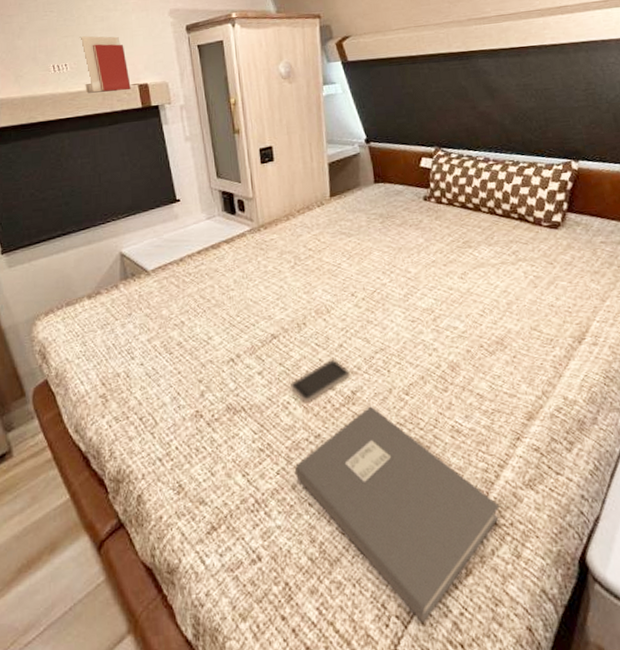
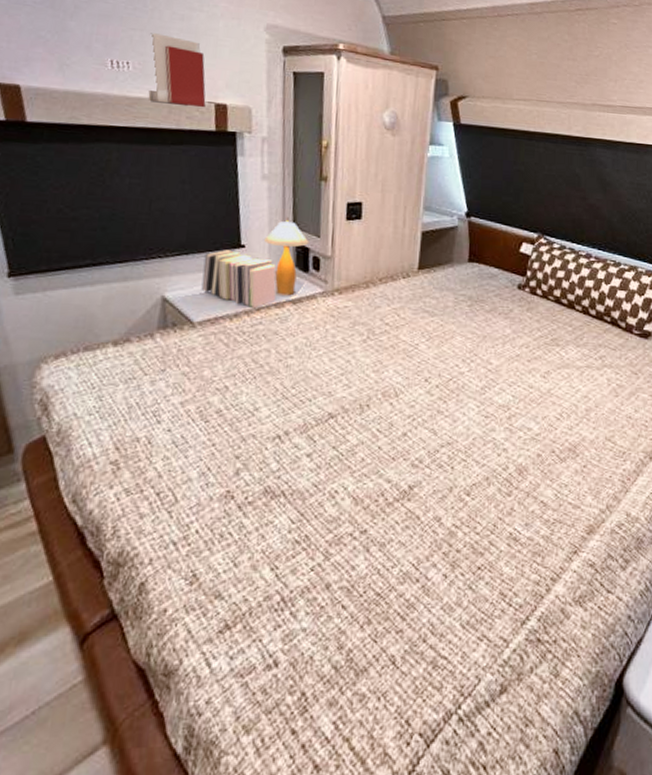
books: none [148,204,213,253] -> present [201,248,277,309]
table lamp: none [194,170,233,239] -> present [263,217,310,297]
smartphone: present [289,359,350,403] -> none [340,448,410,494]
book: present [294,406,500,623] -> none [331,504,546,742]

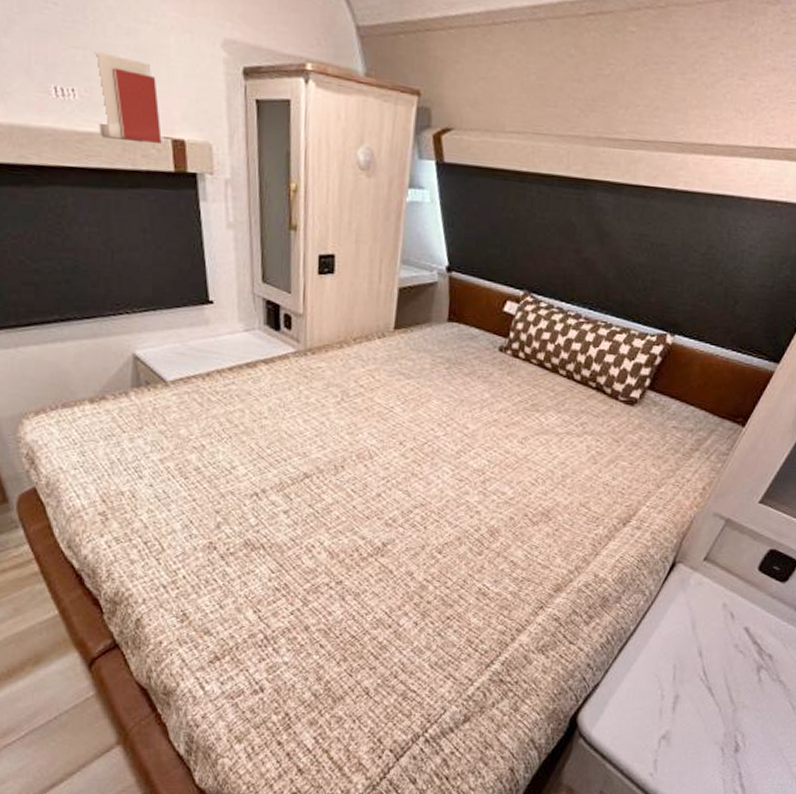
books: present [201,248,277,309] -> none [172,304,248,368]
table lamp: present [263,217,310,297] -> none [232,271,280,357]

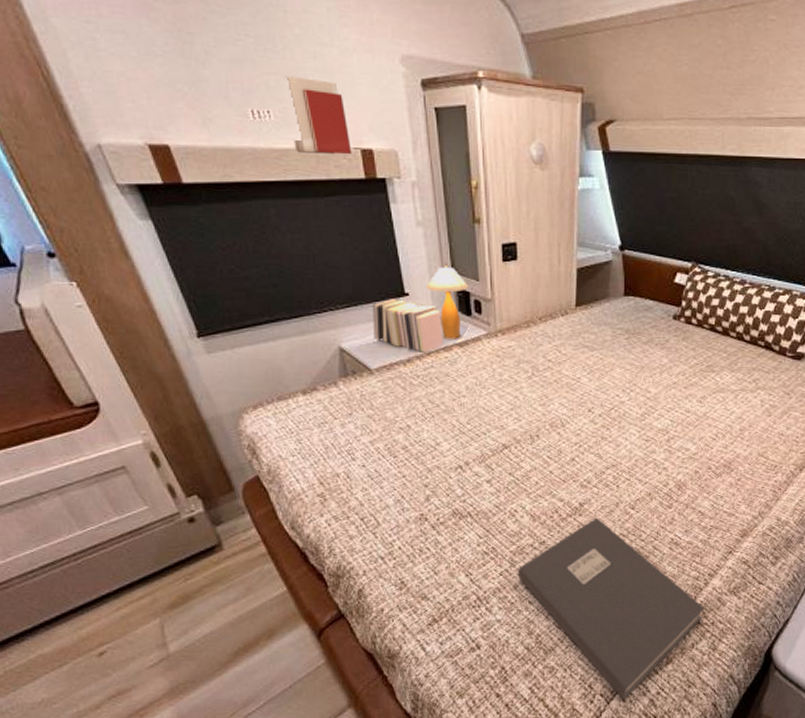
books: none [172,304,248,368] -> present [372,297,444,354]
table lamp: none [232,271,280,357] -> present [425,263,469,341]
book: none [309,559,510,758] -> present [517,517,705,700]

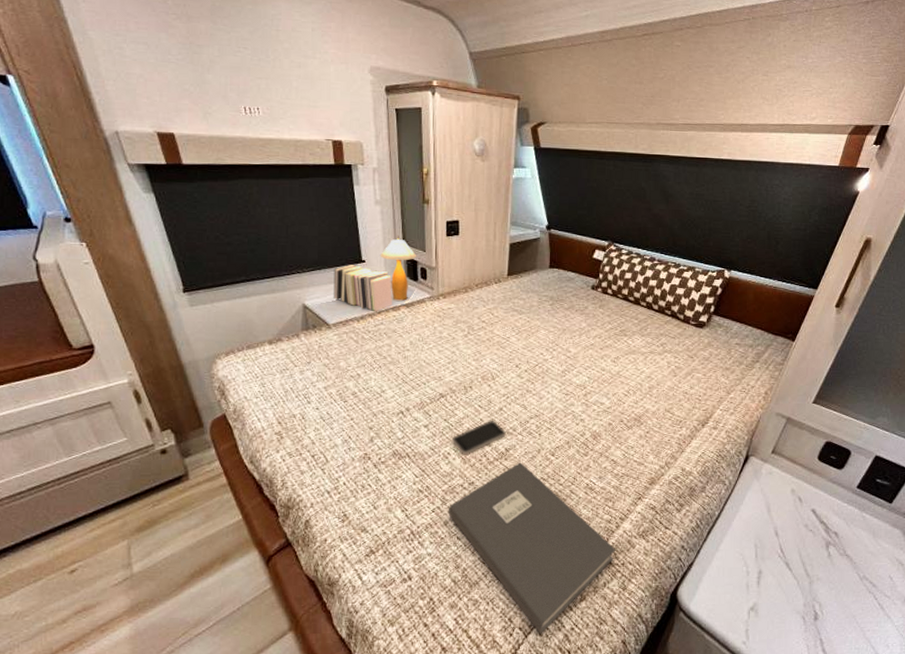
books: present [285,76,352,155] -> none [274,81,325,145]
smartphone: none [518,472,579,512] -> present [451,420,506,455]

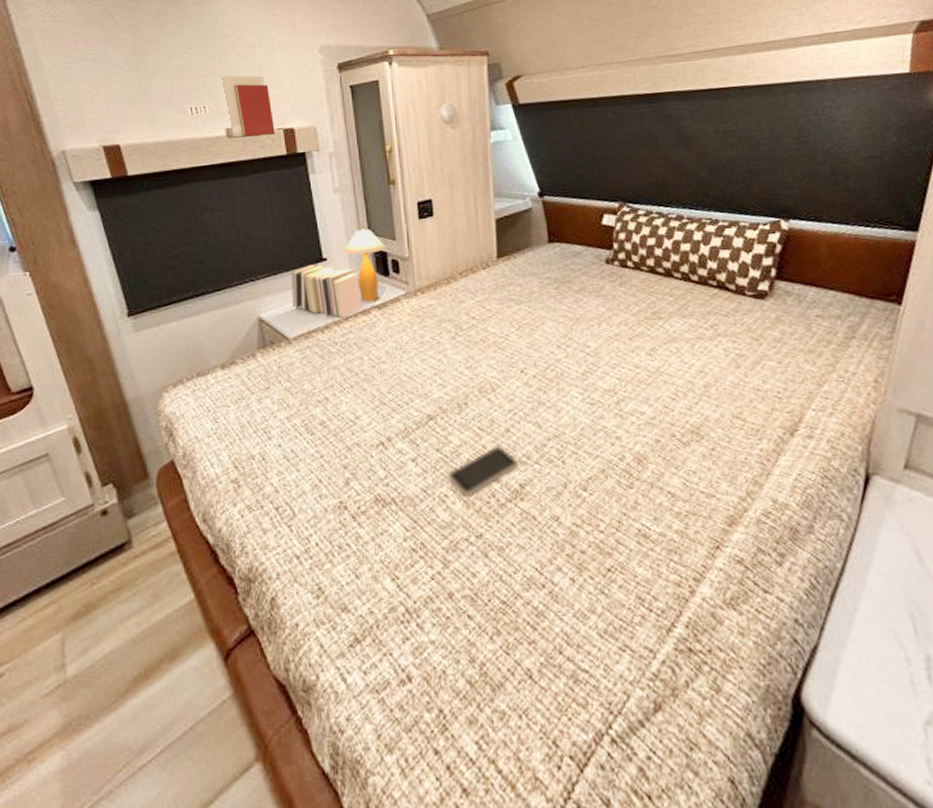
books: none [274,81,325,145] -> present [220,75,275,139]
book: present [448,462,616,634] -> none [452,502,696,767]

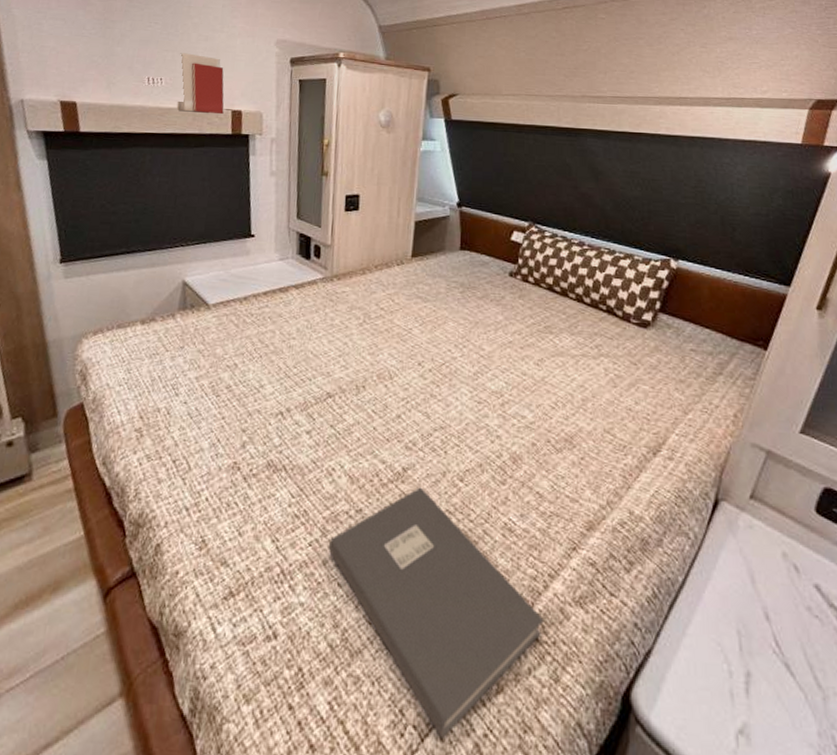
books: present [291,263,362,319] -> none [216,238,282,293]
table lamp: present [342,225,386,304] -> none [270,209,311,282]
smartphone: present [447,445,518,497] -> none [337,429,404,473]
book: none [452,502,696,767] -> present [328,487,544,739]

